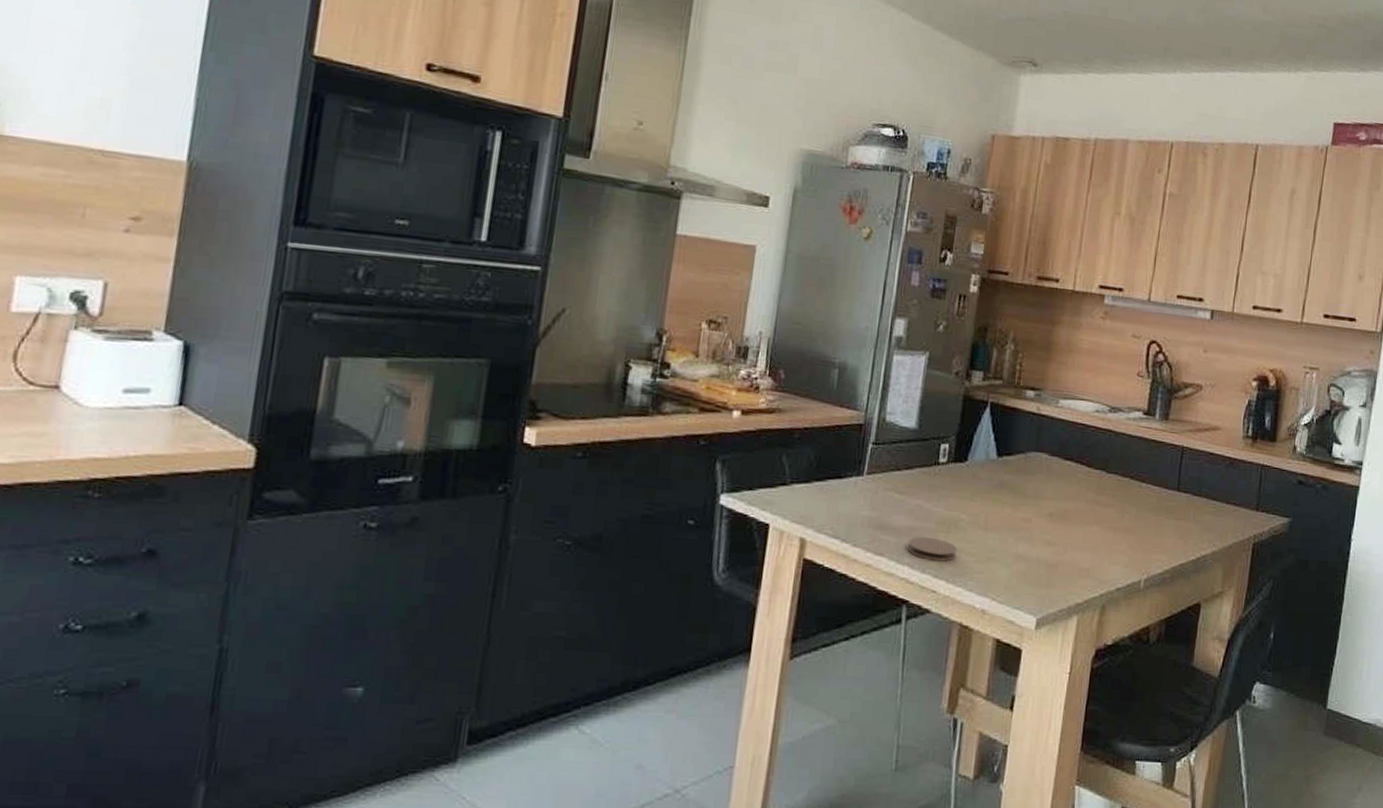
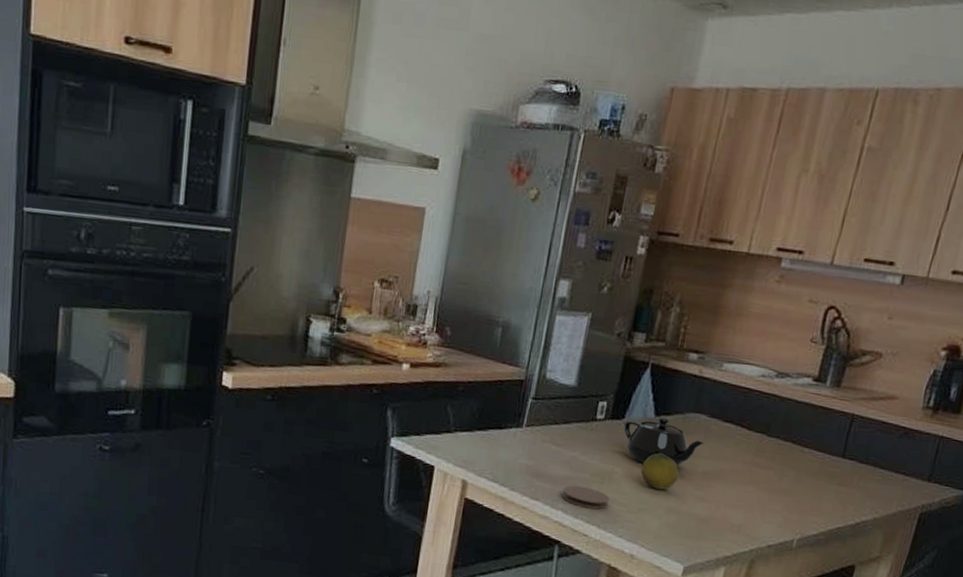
teapot: none [967,457,1047,509] -> present [624,417,704,466]
fruit: none [987,496,1025,536] -> present [640,453,679,490]

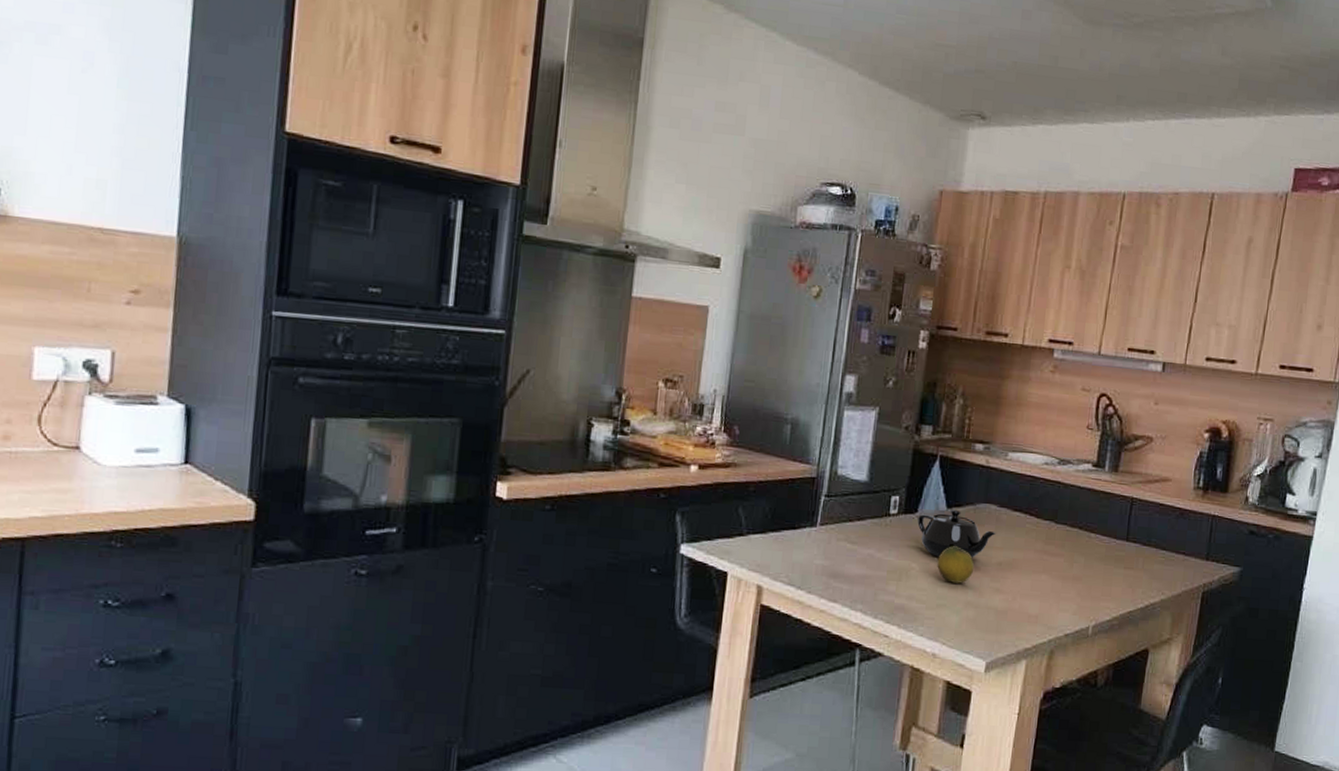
coaster: present [561,485,610,510] -> none [860,584,908,608]

